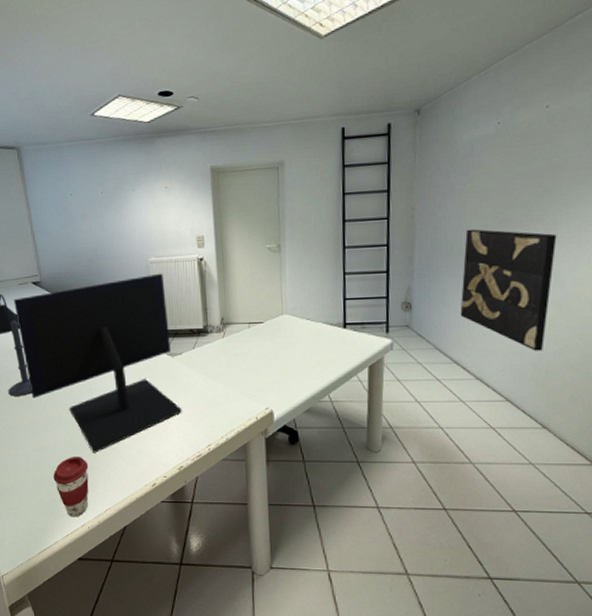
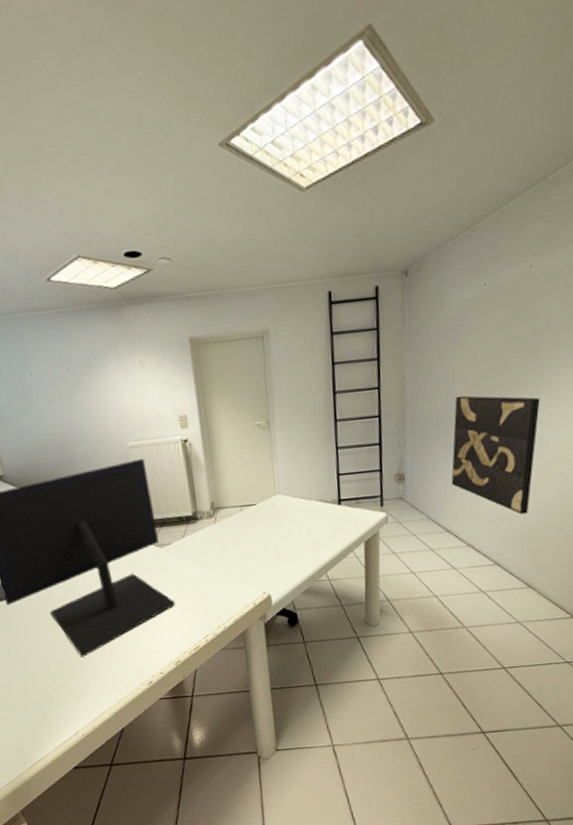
coffee cup: present [53,456,89,518] -> none [38,662,81,727]

